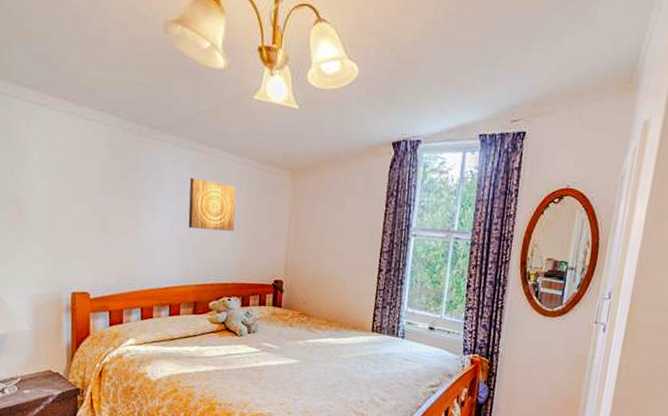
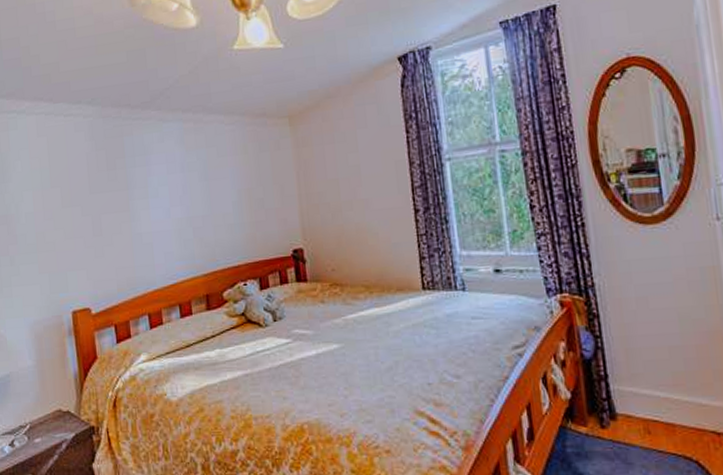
wall art: present [188,177,236,232] -> none [179,150,237,210]

